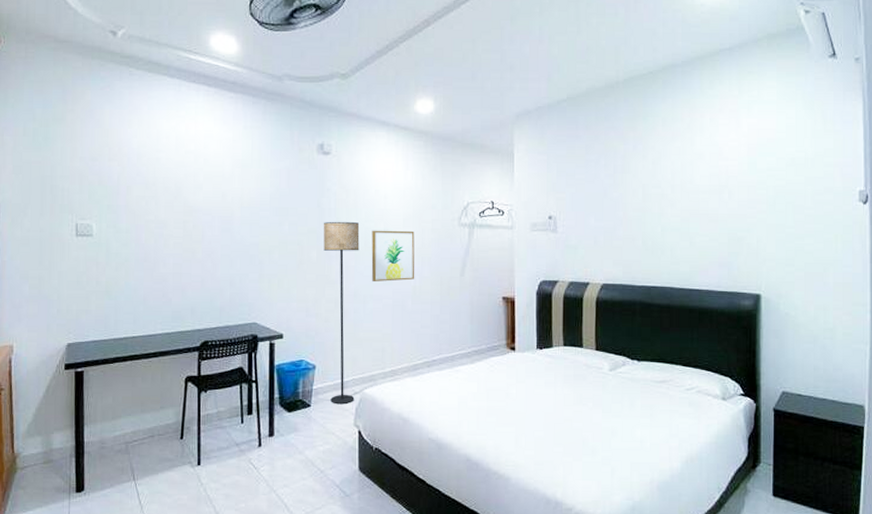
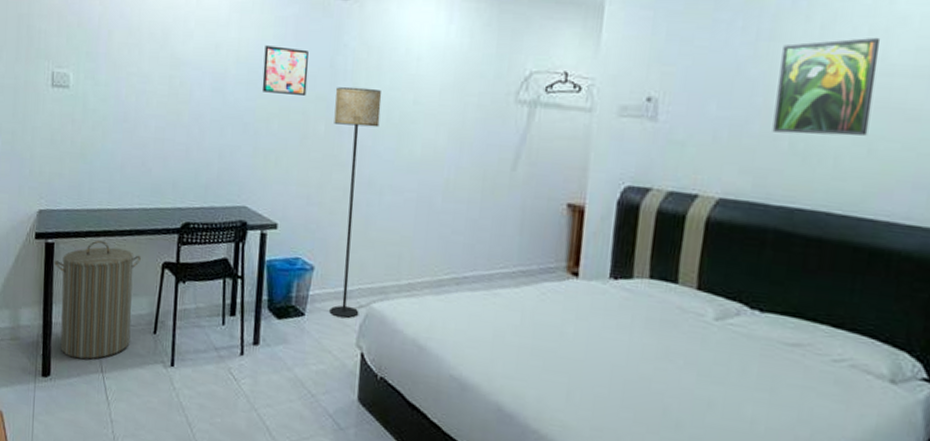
laundry hamper: none [84,364,166,471] -> present [53,240,141,360]
wall art: none [263,193,300,230] -> present [262,45,309,95]
wall art: present [371,230,415,282] -> none [393,101,454,171]
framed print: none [631,168,689,235] -> present [772,37,881,136]

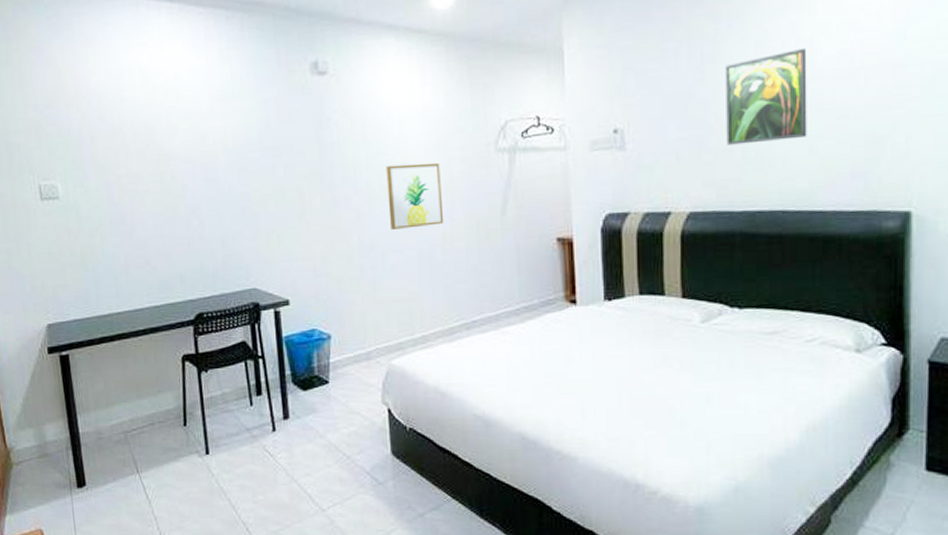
laundry hamper: present [53,240,141,360] -> none [71,344,162,464]
wall art: present [262,45,309,95] -> none [250,128,298,175]
floor lamp: present [329,87,382,319] -> none [325,157,380,379]
wall art: none [393,101,454,171] -> present [386,162,444,229]

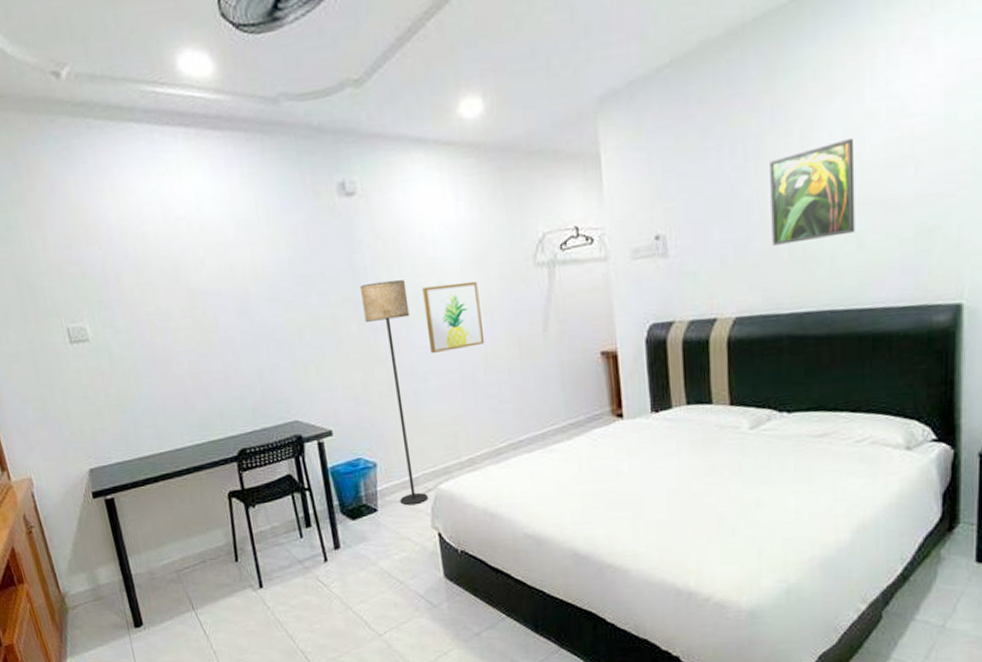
floor lamp: none [325,157,380,379] -> present [359,280,429,506]

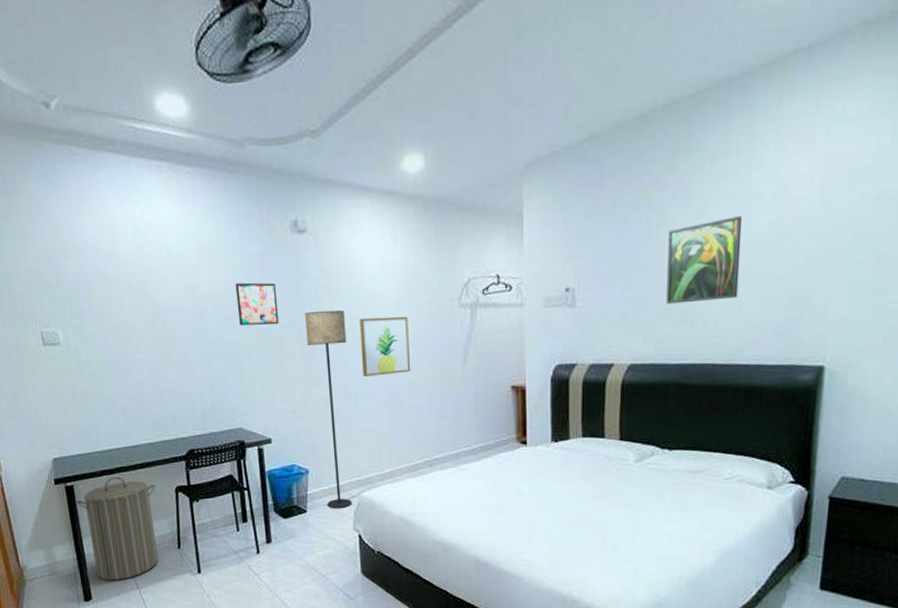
laundry hamper: none [118,484,215,603] -> present [76,476,159,581]
wall art: none [280,254,332,305] -> present [235,282,279,326]

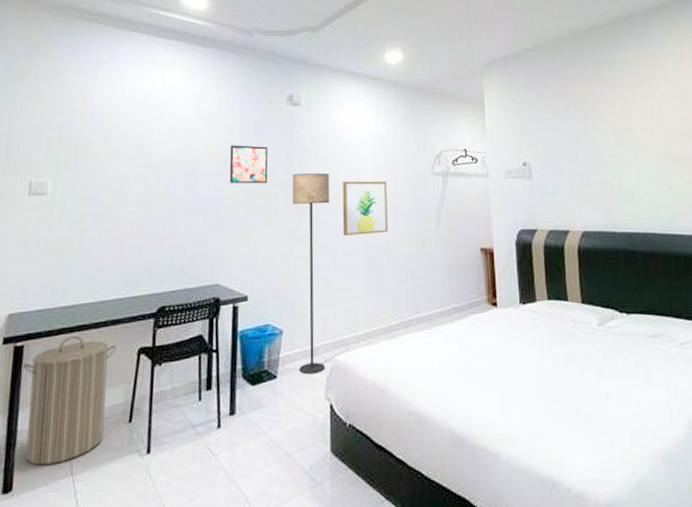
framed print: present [666,215,743,304] -> none [602,112,664,180]

